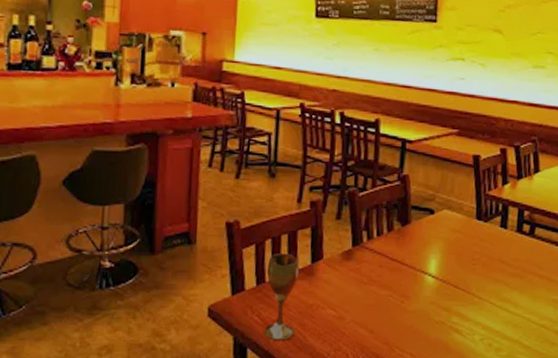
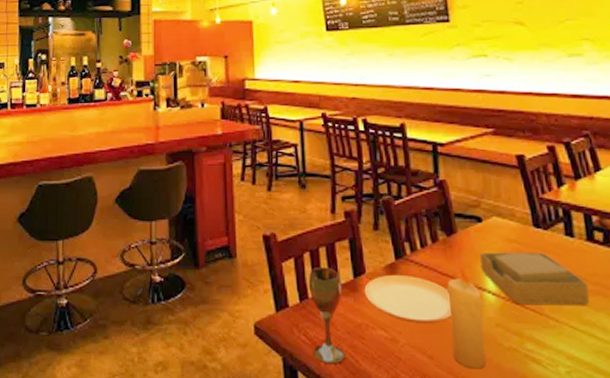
plate: none [319,260,397,302] -> present [364,274,452,323]
candle: none [391,254,423,340] -> present [447,268,486,369]
napkin holder: none [426,240,510,286] -> present [479,252,590,306]

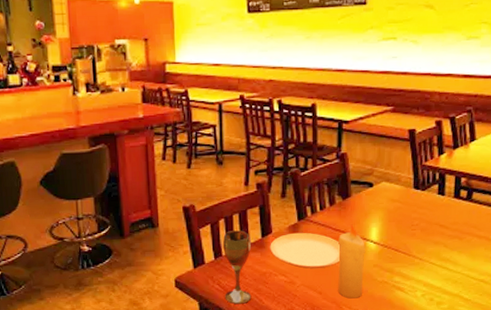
napkin holder: present [479,252,590,306] -> none [367,208,448,250]

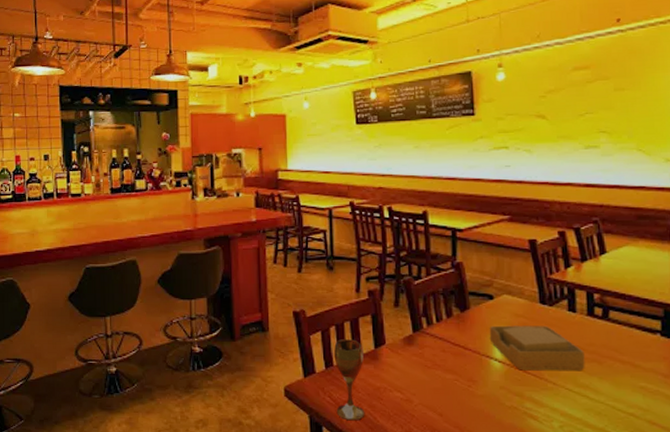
plate: present [270,232,341,269] -> none [384,345,462,386]
candle: present [338,224,365,299] -> none [458,339,489,424]
napkin holder: none [367,208,448,250] -> present [489,325,585,371]

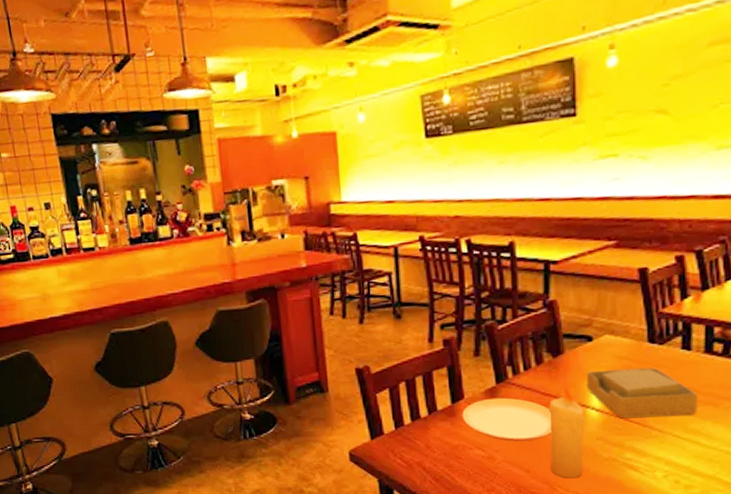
cup: present [334,339,365,421] -> none [404,395,442,483]
plate: none [384,345,462,386] -> present [462,397,552,441]
candle: none [458,339,489,424] -> present [549,387,585,479]

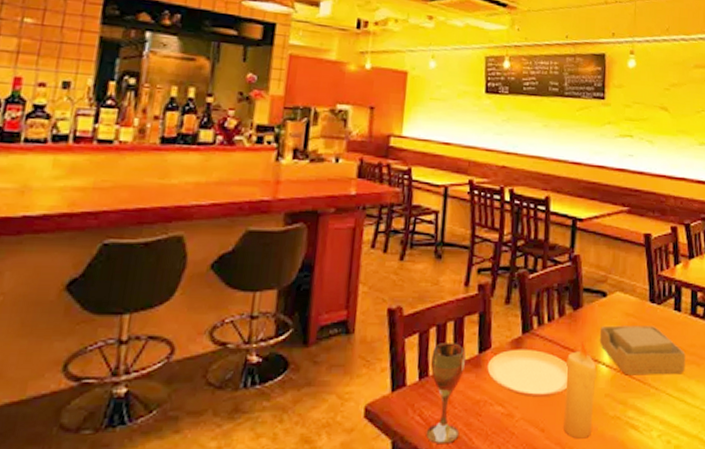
cup: none [404,395,442,483] -> present [426,343,465,445]

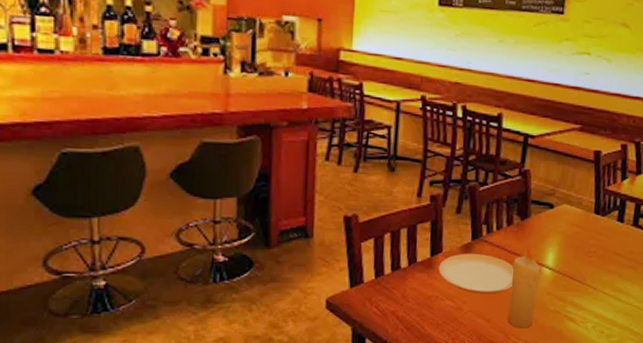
cup: present [426,343,465,445] -> none [382,247,418,331]
napkin holder: present [599,325,686,375] -> none [544,234,624,277]

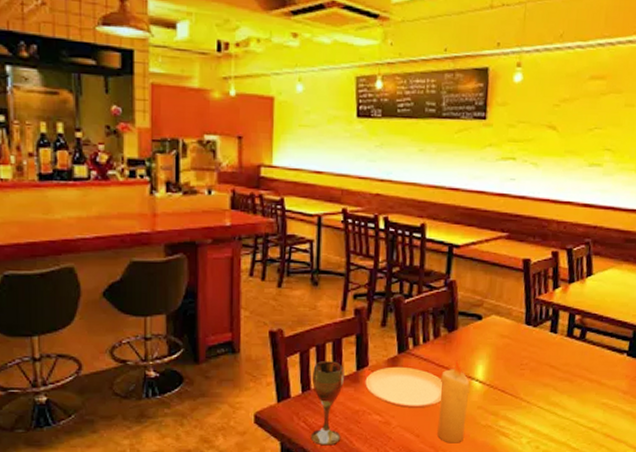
cup: none [382,247,418,331] -> present [310,361,344,446]

